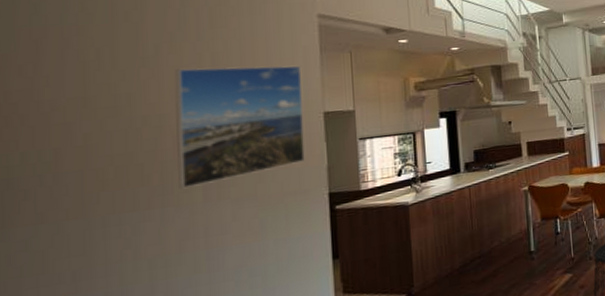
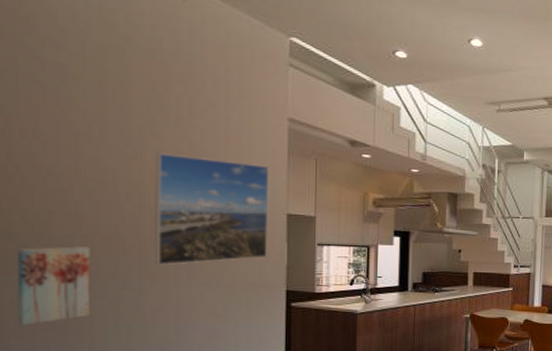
wall art: none [15,181,105,284] -> present [16,246,91,325]

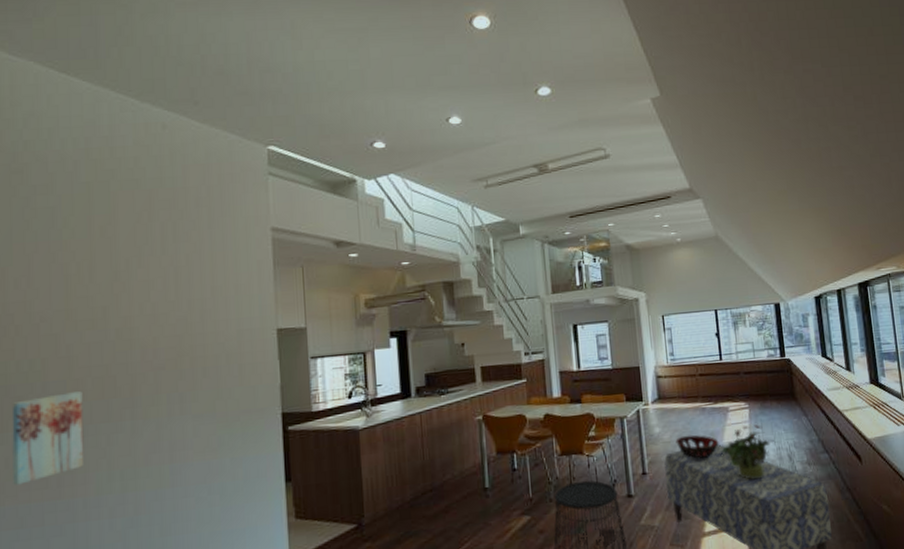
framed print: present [155,152,270,266] -> none [143,280,259,403]

